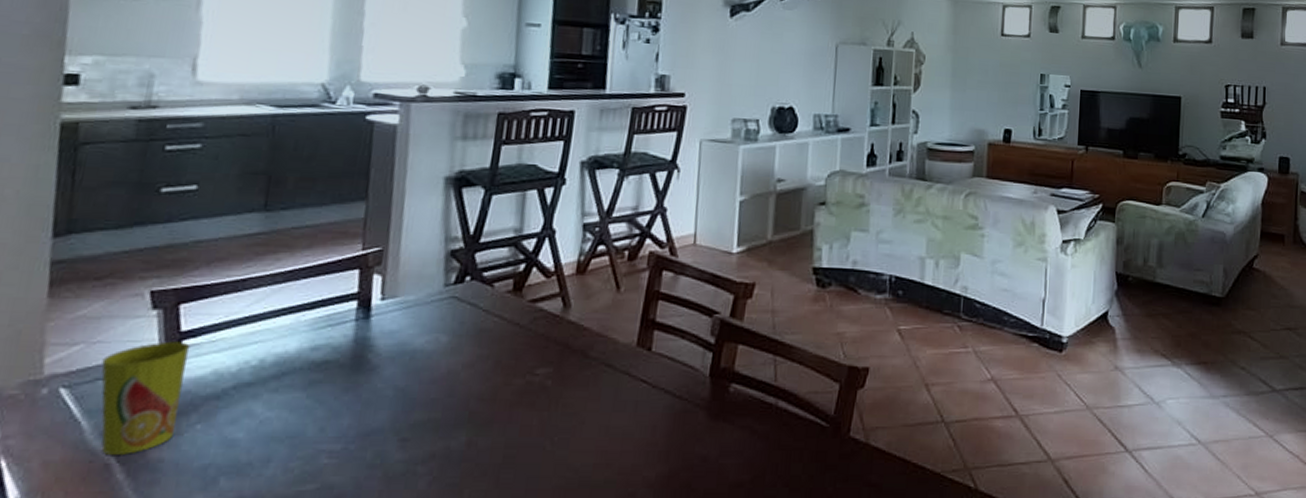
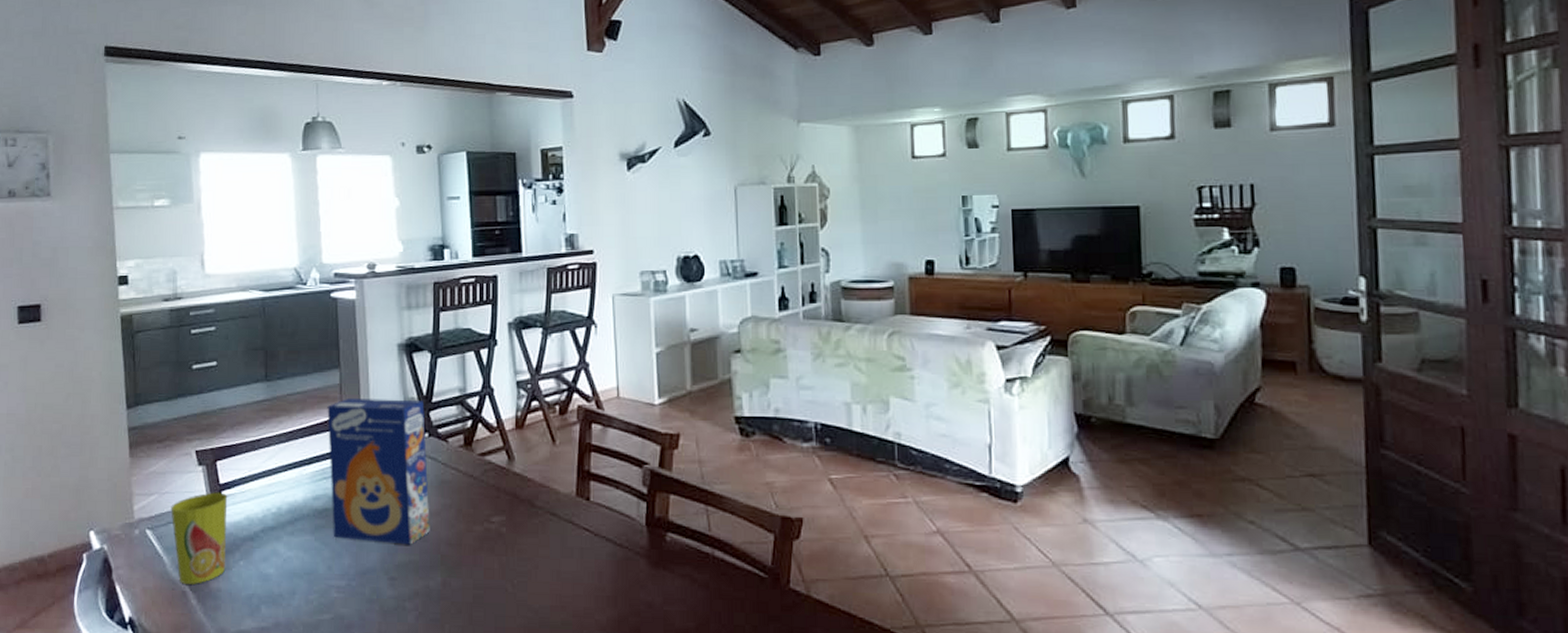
cereal box: none [332,235,469,401] -> present [327,399,430,545]

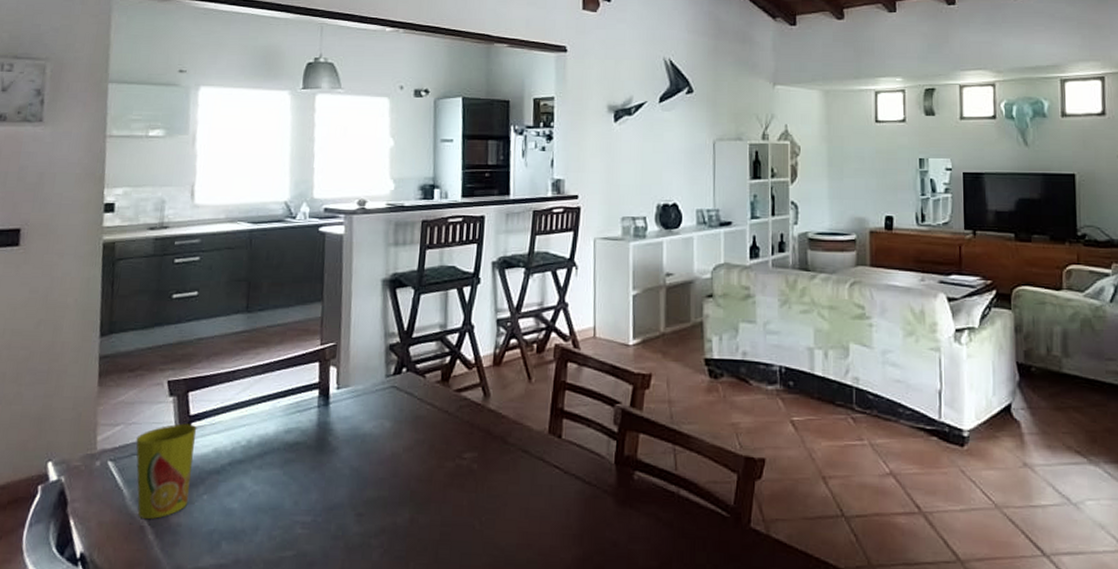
cereal box: present [327,399,430,545] -> none [302,332,404,480]

